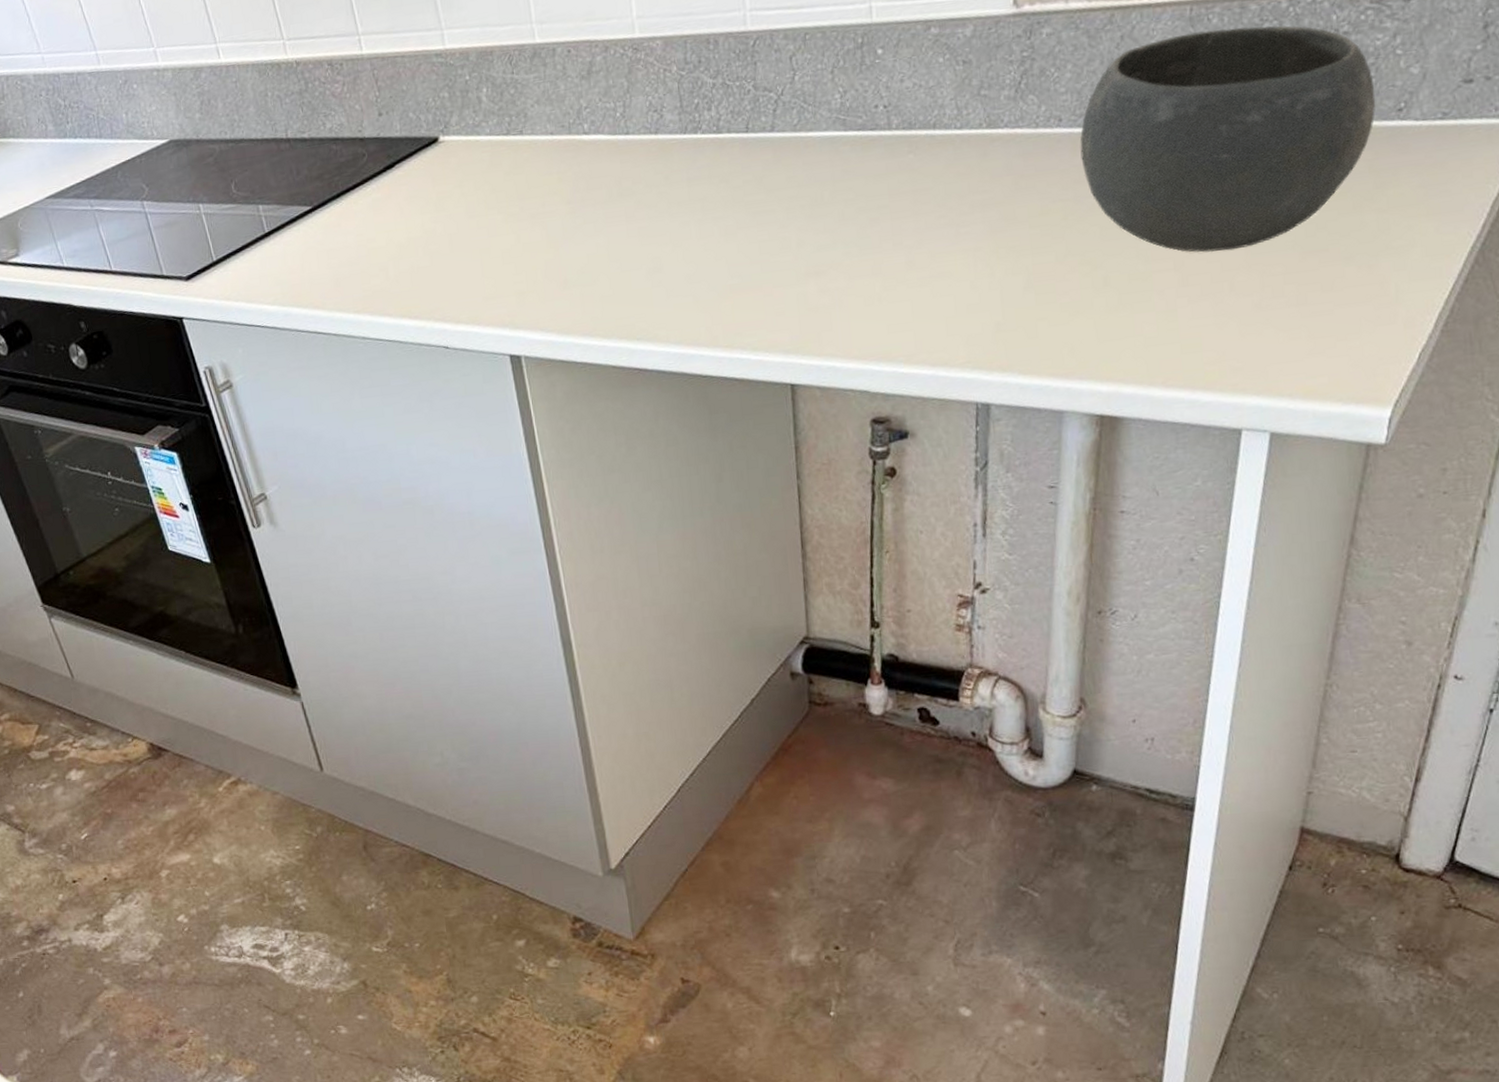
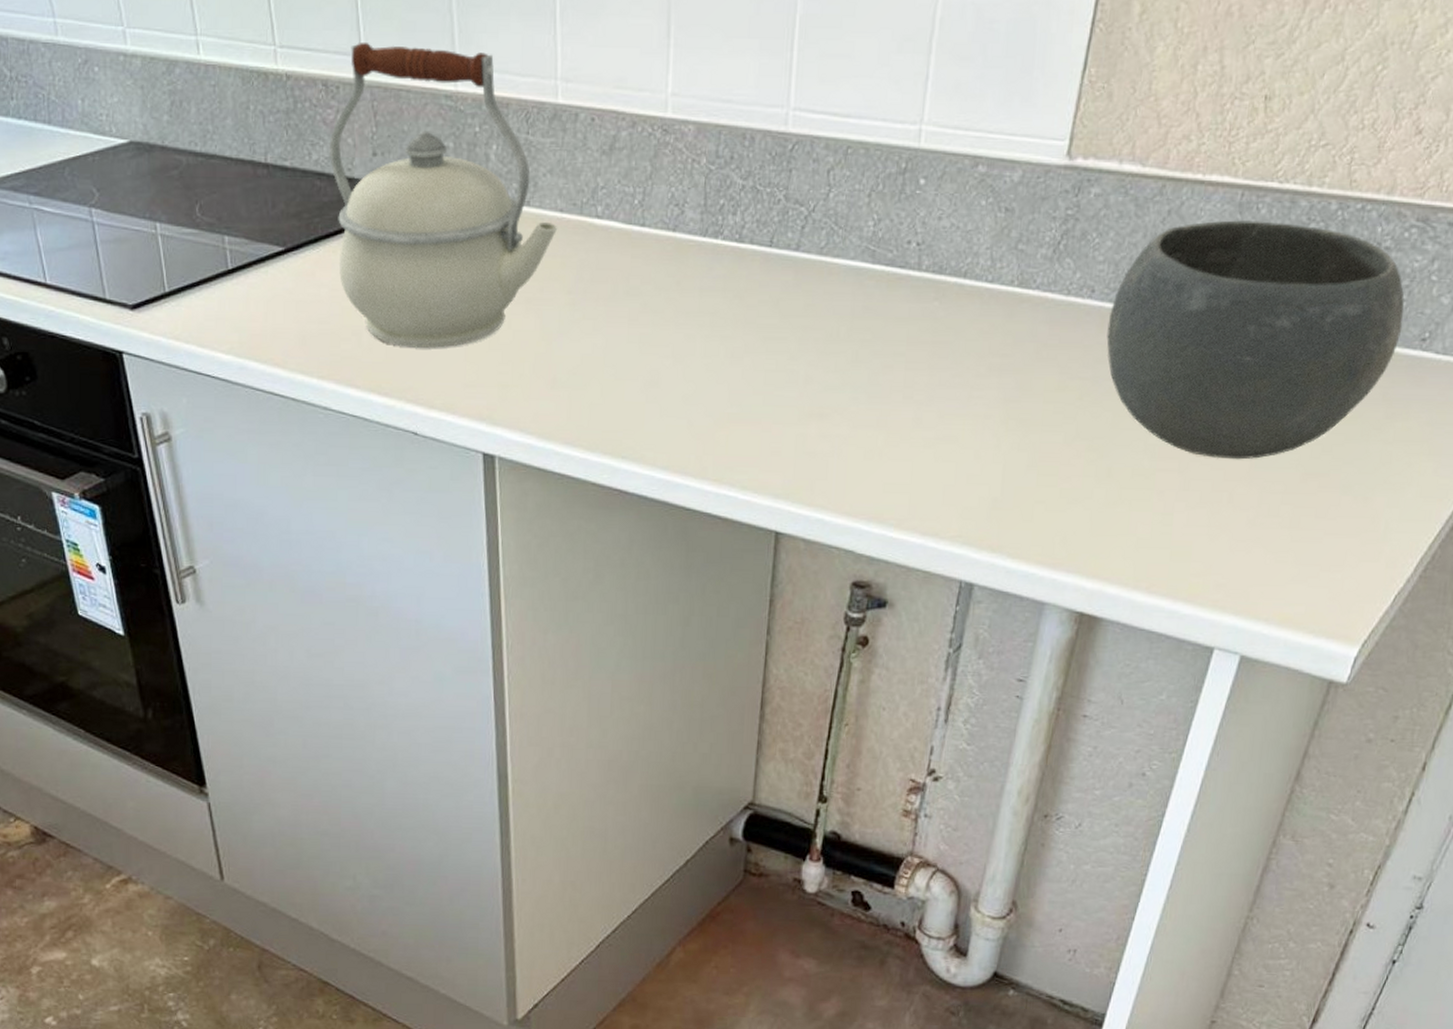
kettle: none [339,12,551,274] -> present [328,41,558,348]

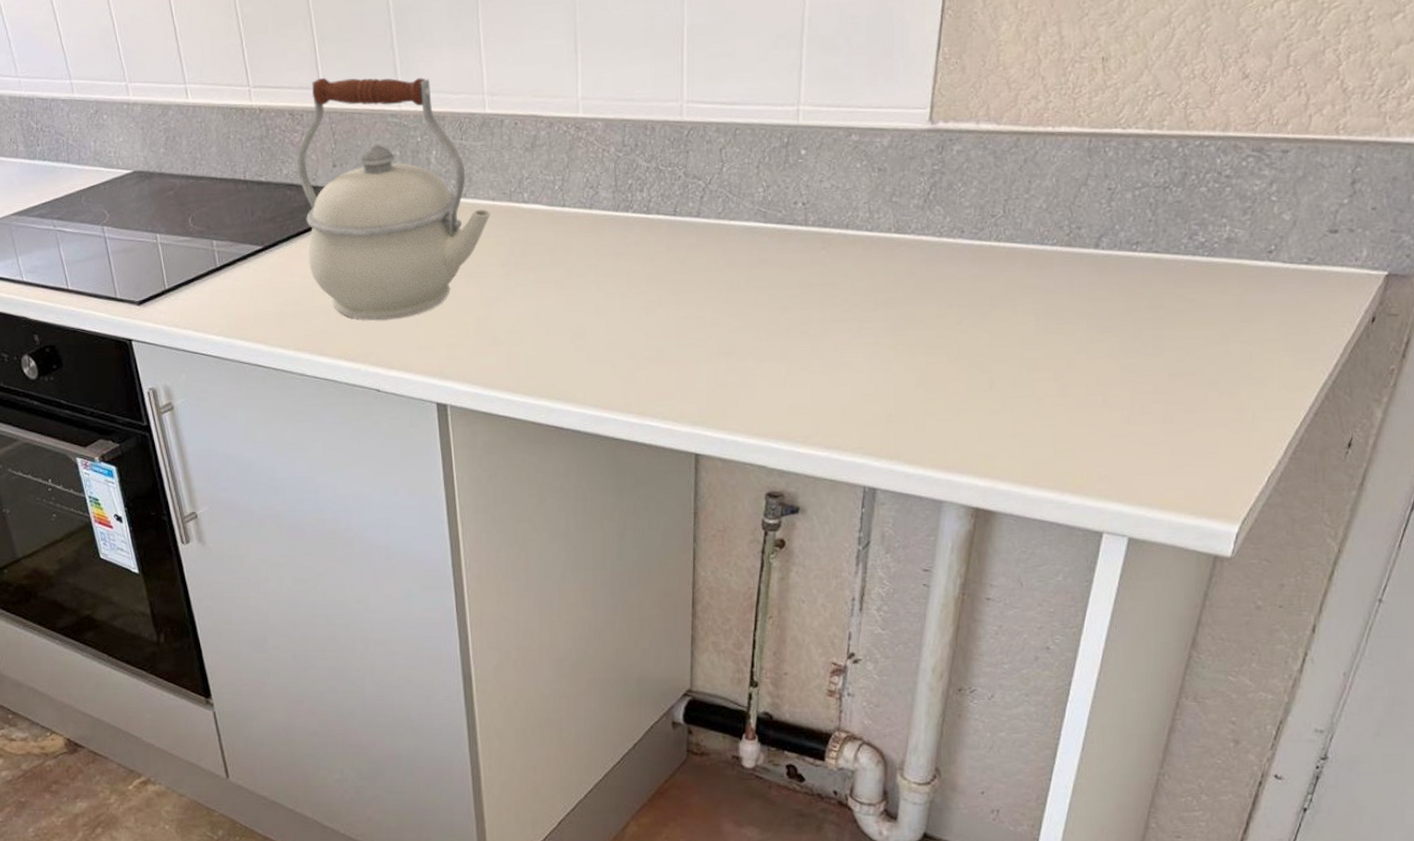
bowl: present [1106,220,1405,460] -> none [979,162,1249,367]

